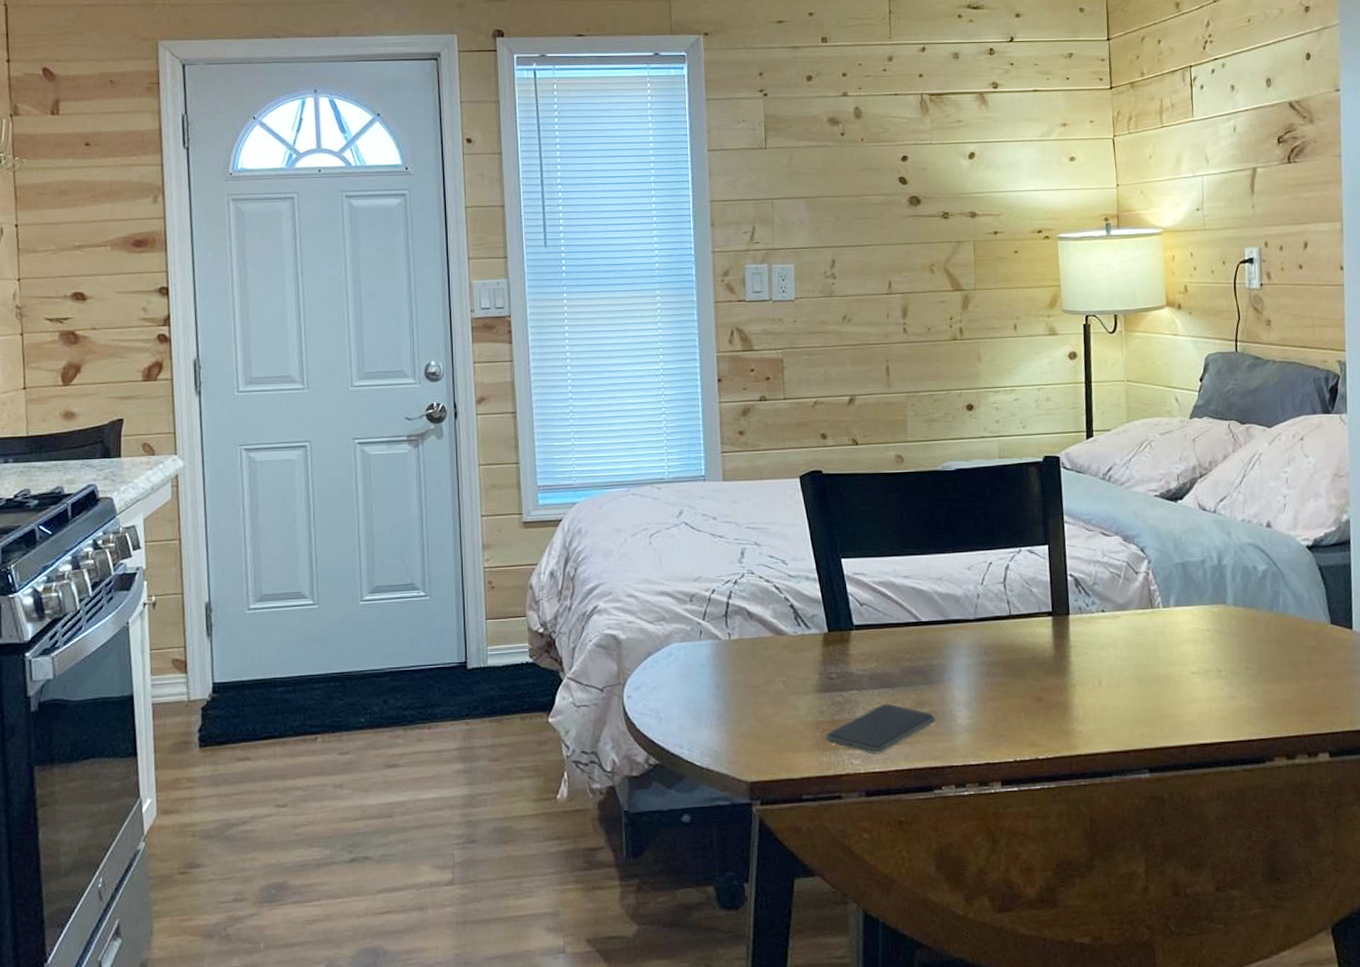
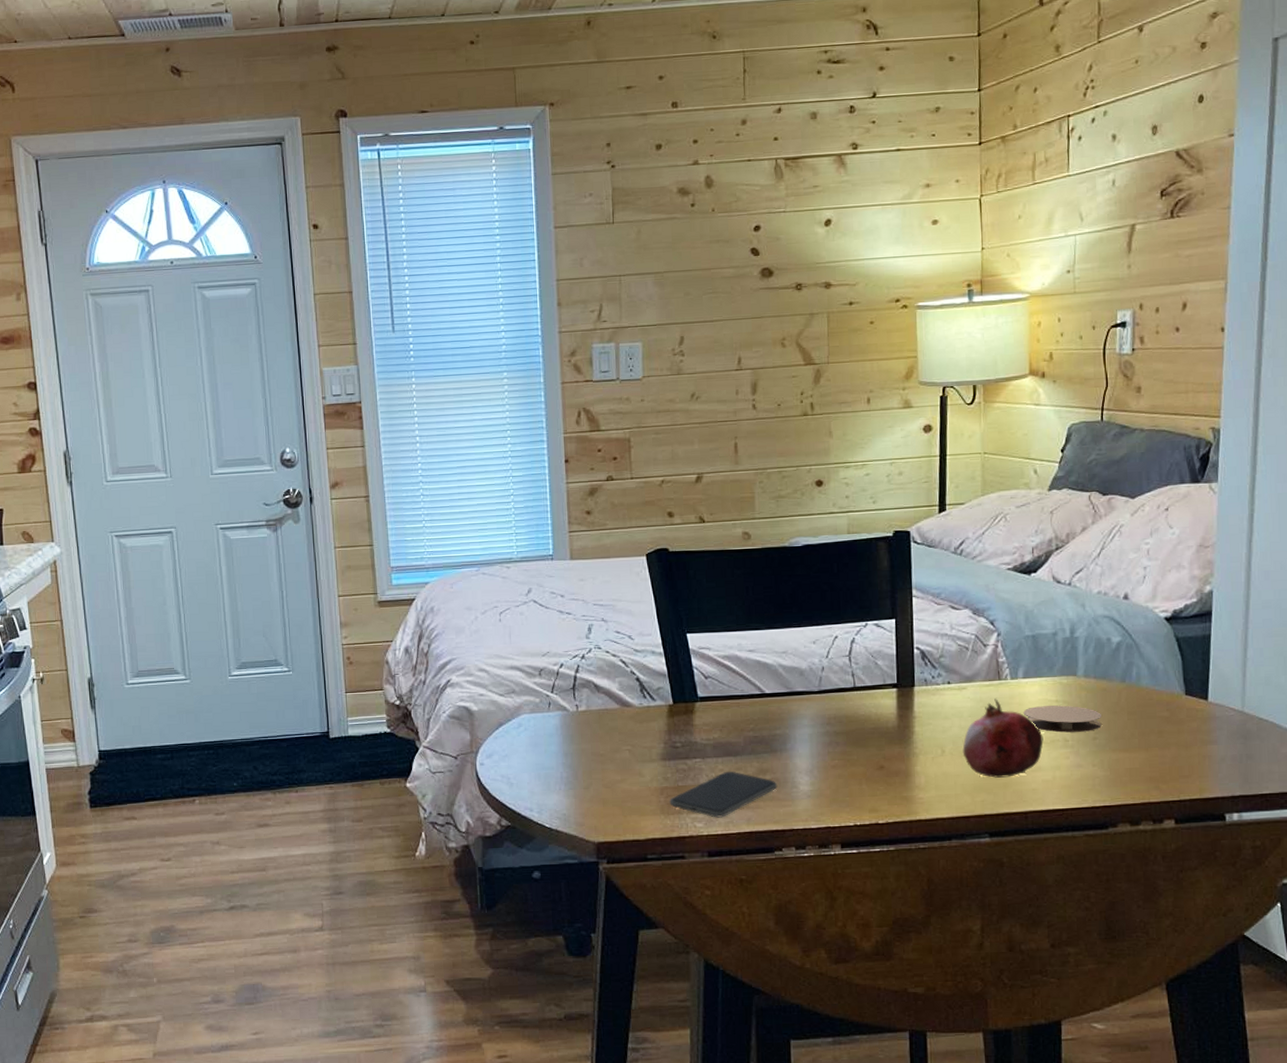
fruit: none [1119,627,1198,710] -> present [962,699,1044,778]
coaster: none [1176,634,1253,663] -> present [1023,705,1102,733]

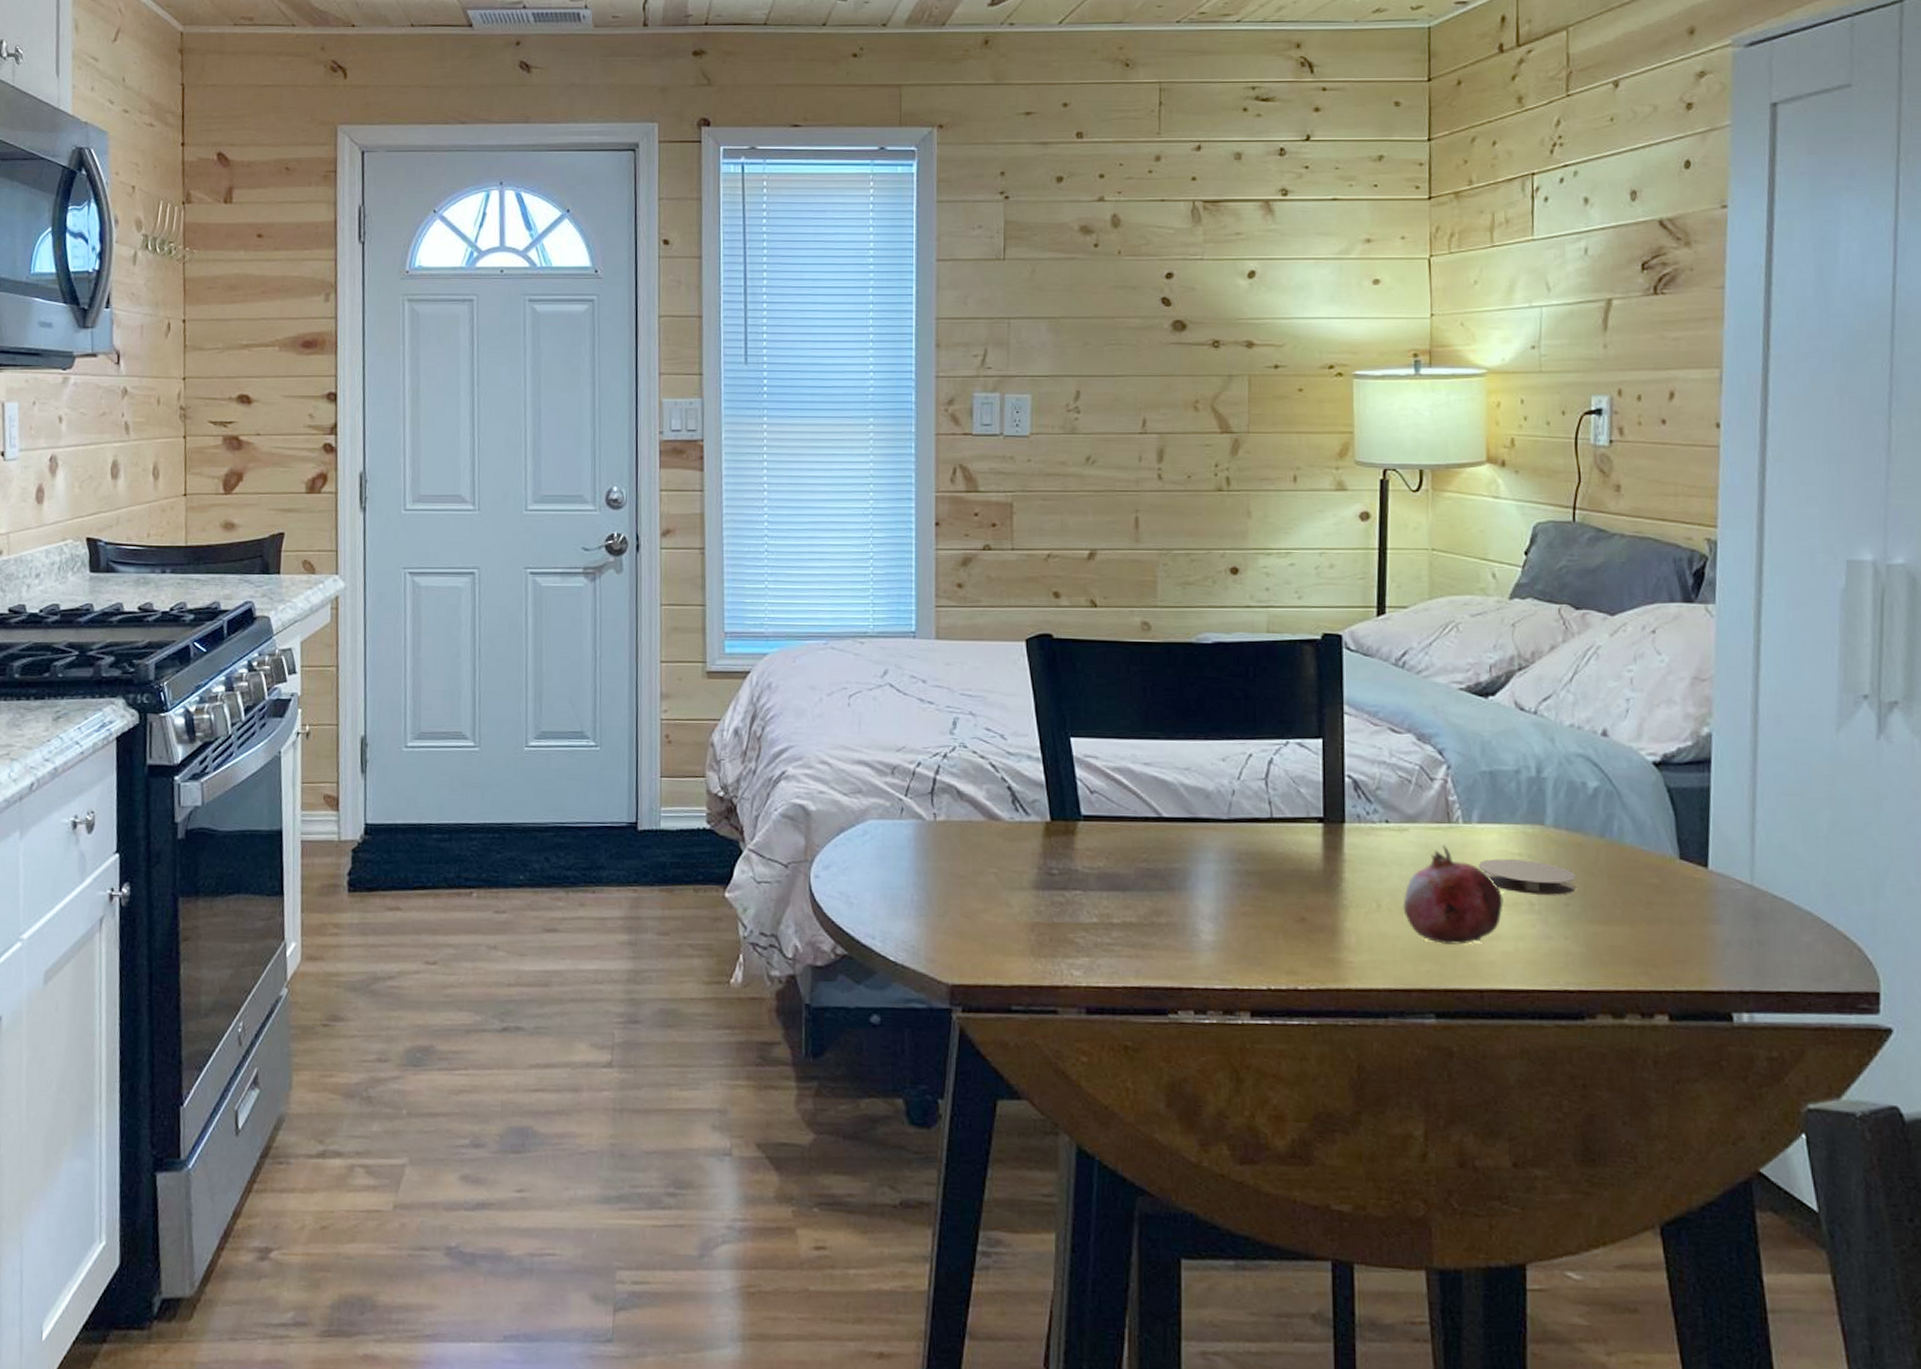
smartphone: present [669,771,778,818] -> none [1042,908,1175,966]

